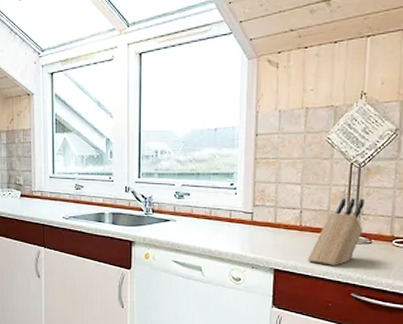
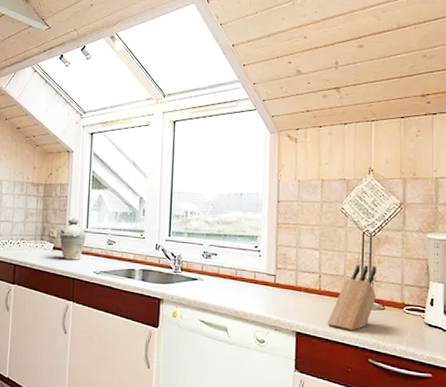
kettle: none [26,163,53,207] -> present [60,217,86,261]

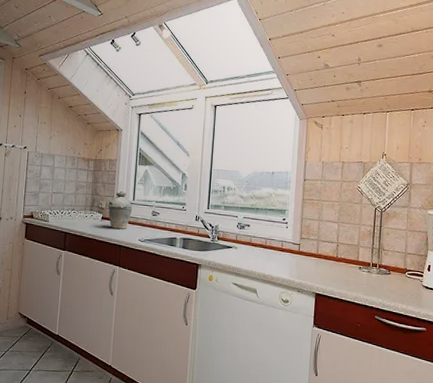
knife block: present [327,265,376,331] -> none [342,236,385,292]

